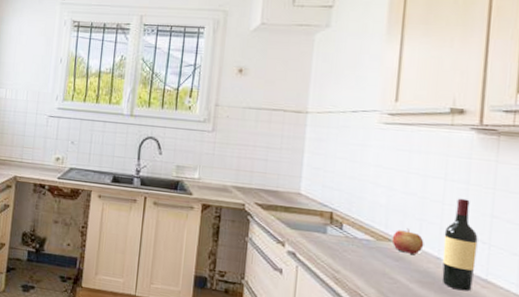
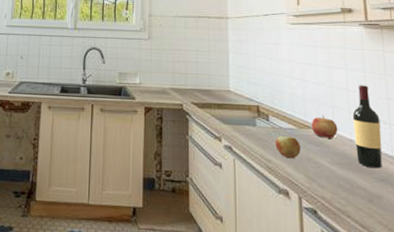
apple: none [346,247,376,272] -> present [275,136,301,159]

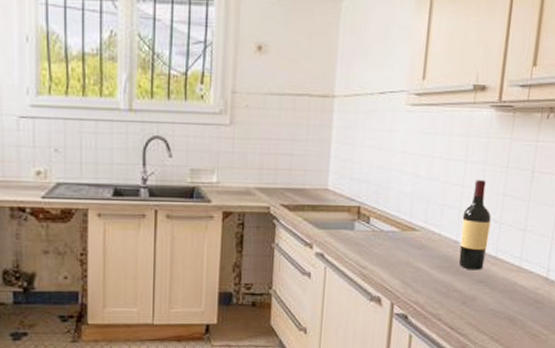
apple: present [275,136,301,159] -> none [373,239,401,264]
apple: present [311,115,338,138] -> none [415,215,445,241]

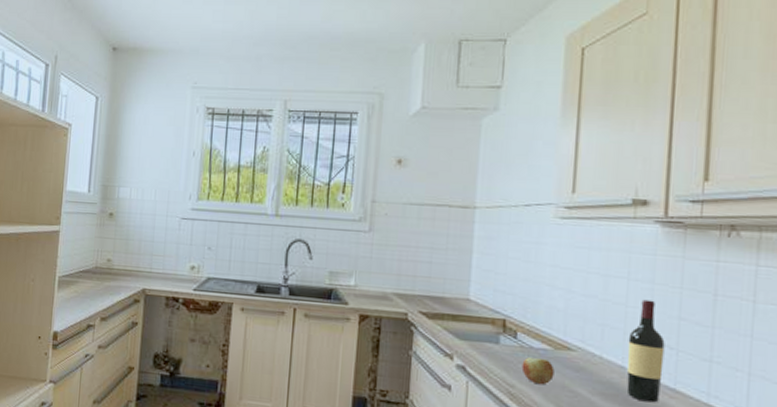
apple: none [373,239,401,264] -> present [521,357,555,385]

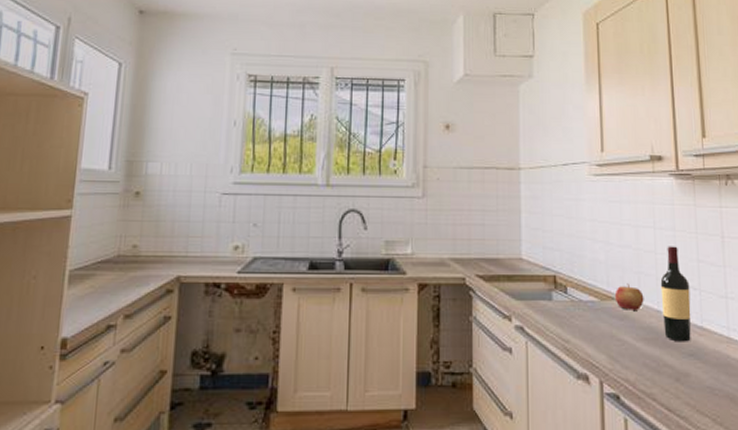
apple: present [521,357,555,385] -> none [574,310,603,337]
apple: none [571,335,607,364] -> present [614,283,644,310]

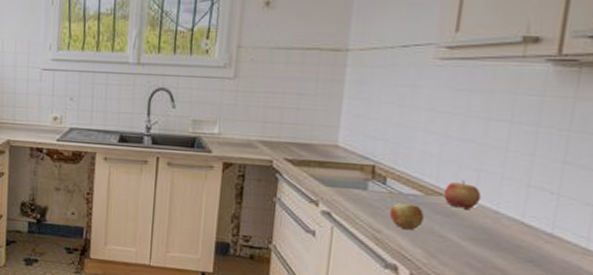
apple: none [574,310,603,337] -> present [389,203,424,231]
wine bottle: present [660,246,691,342] -> none [499,143,546,248]

